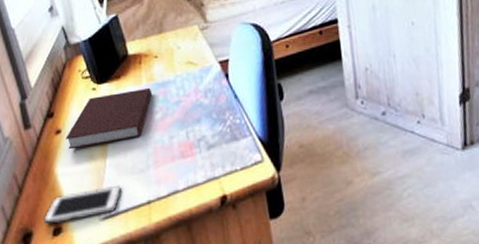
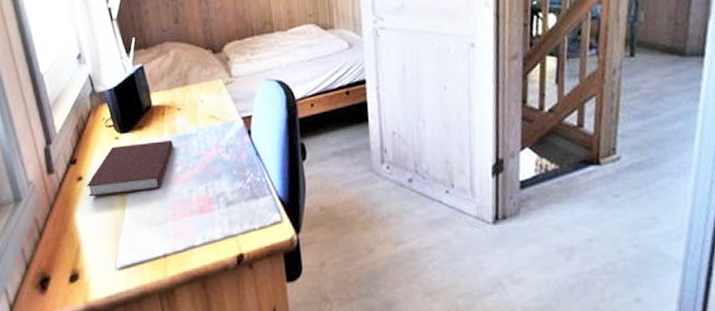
cell phone: present [43,185,121,224] -> none [61,236,138,270]

